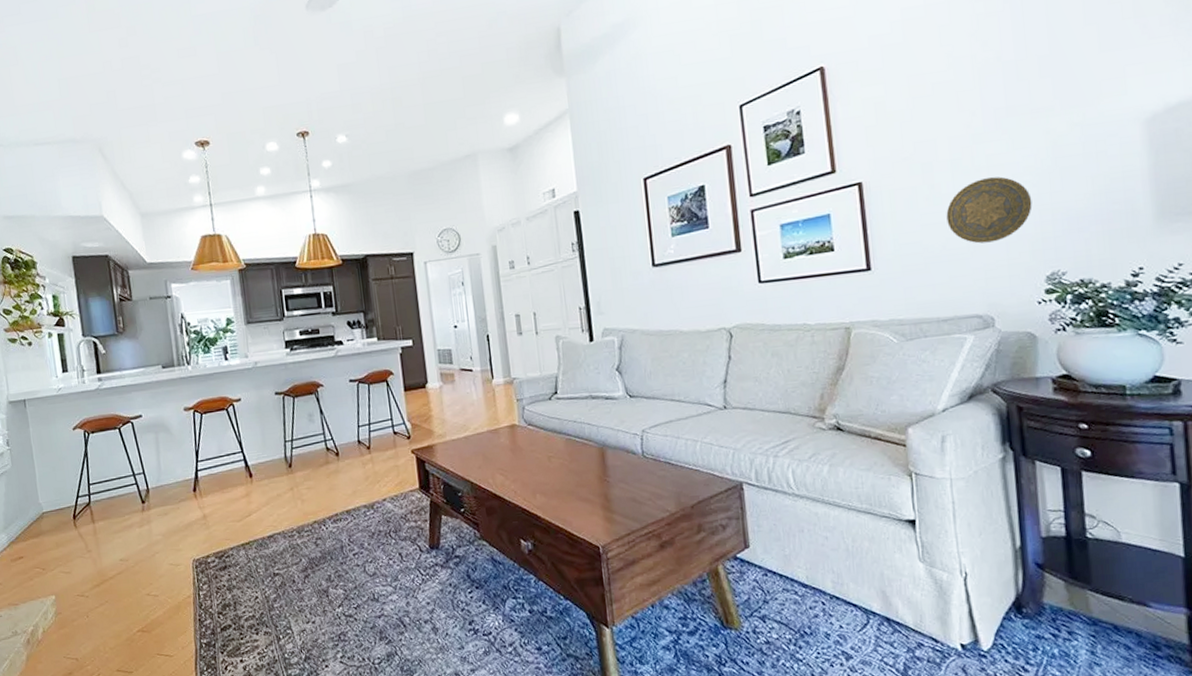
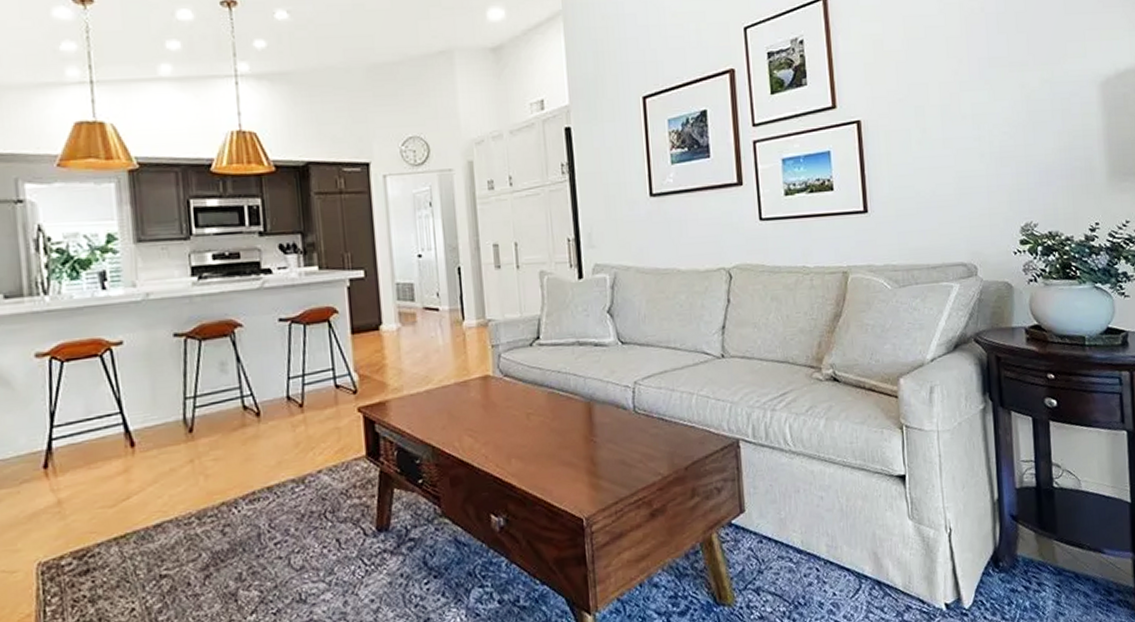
decorative plate: present [946,176,1033,244] -> none [936,126,1010,191]

